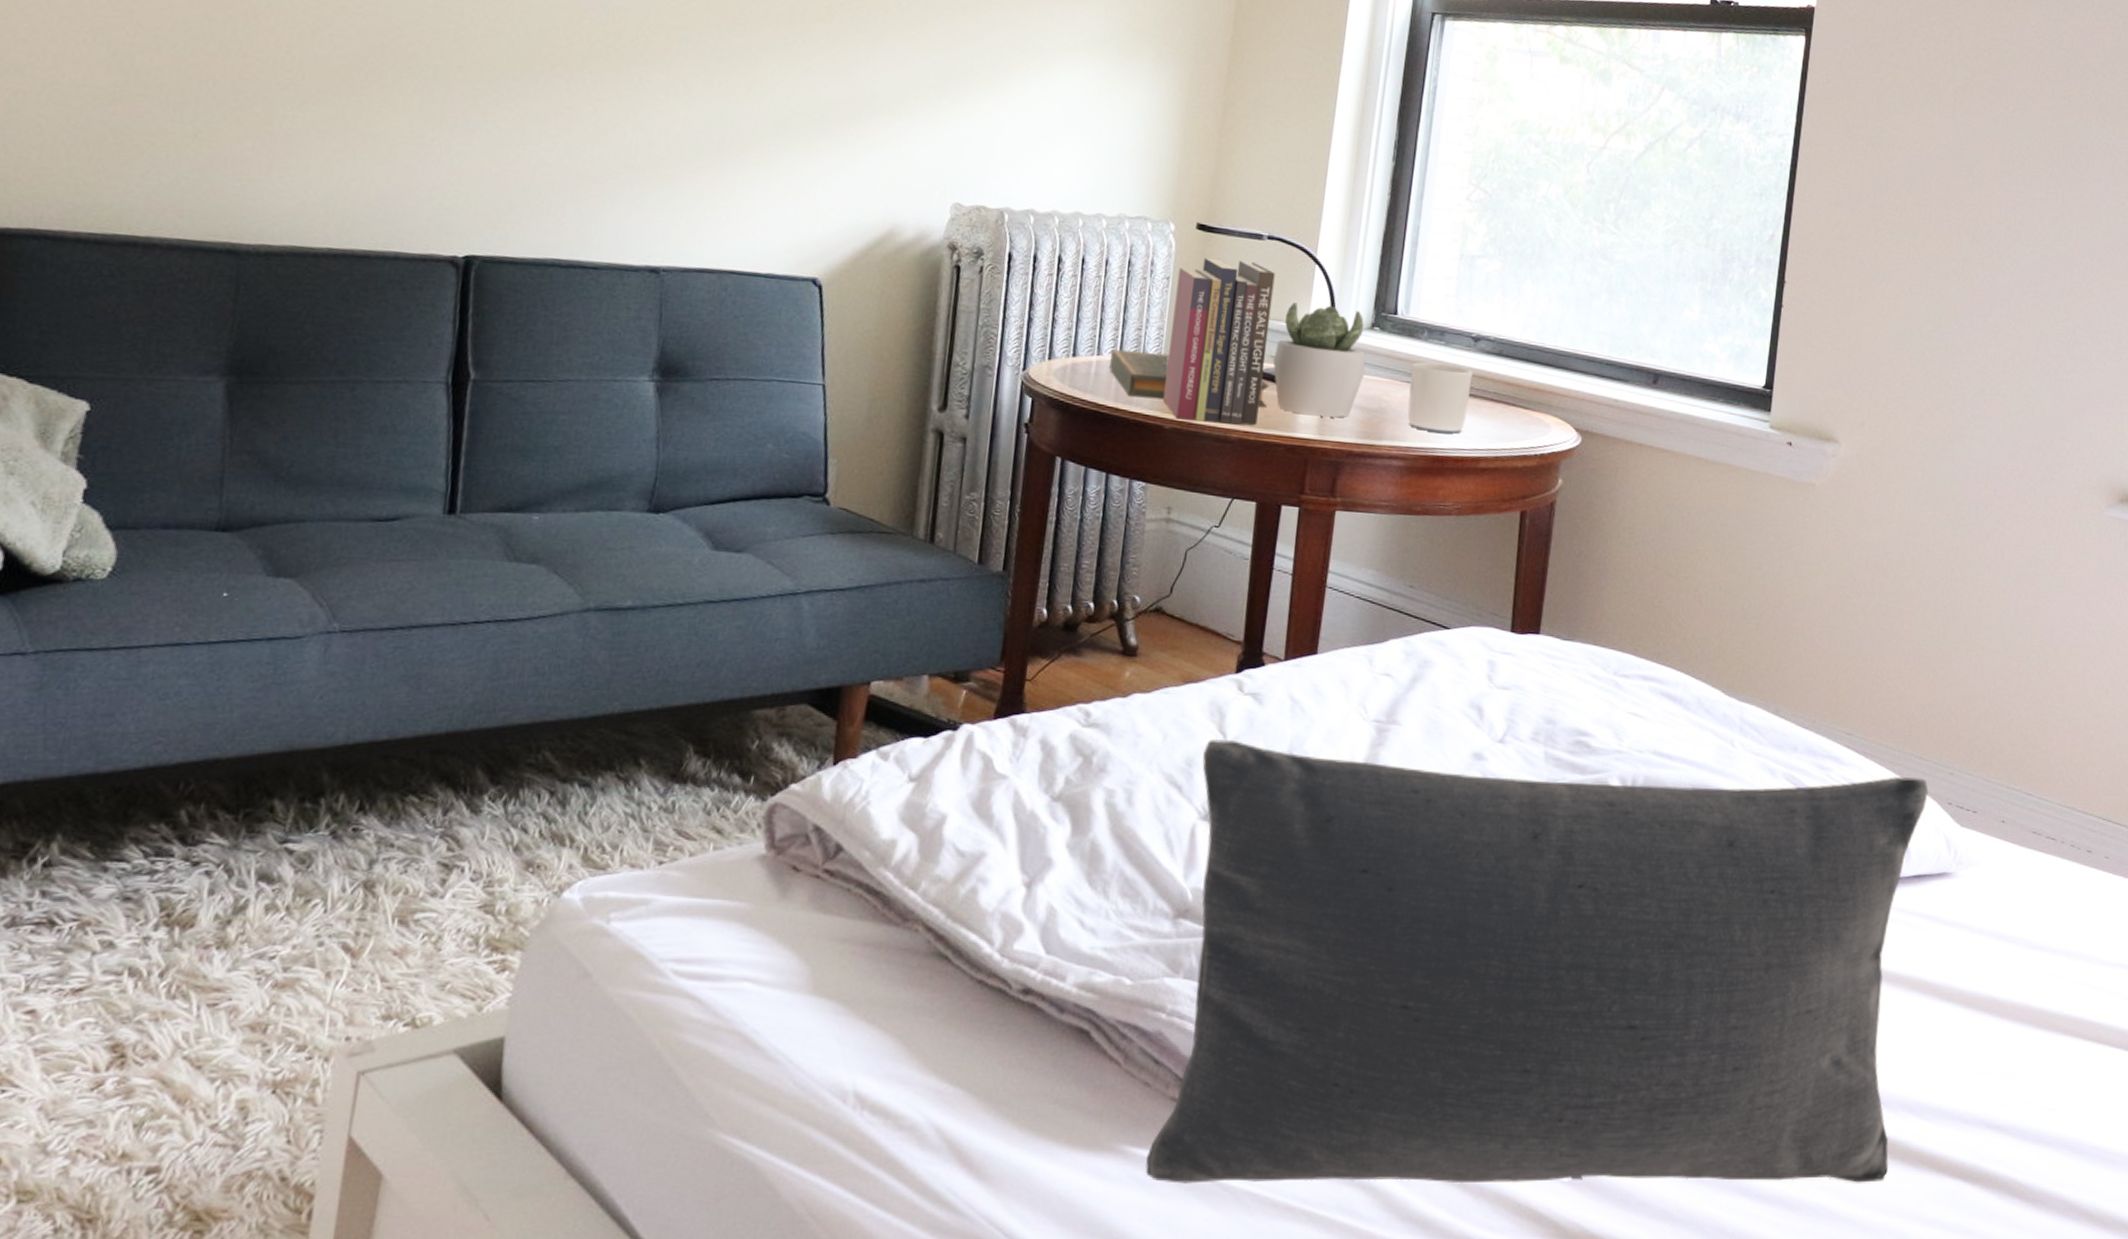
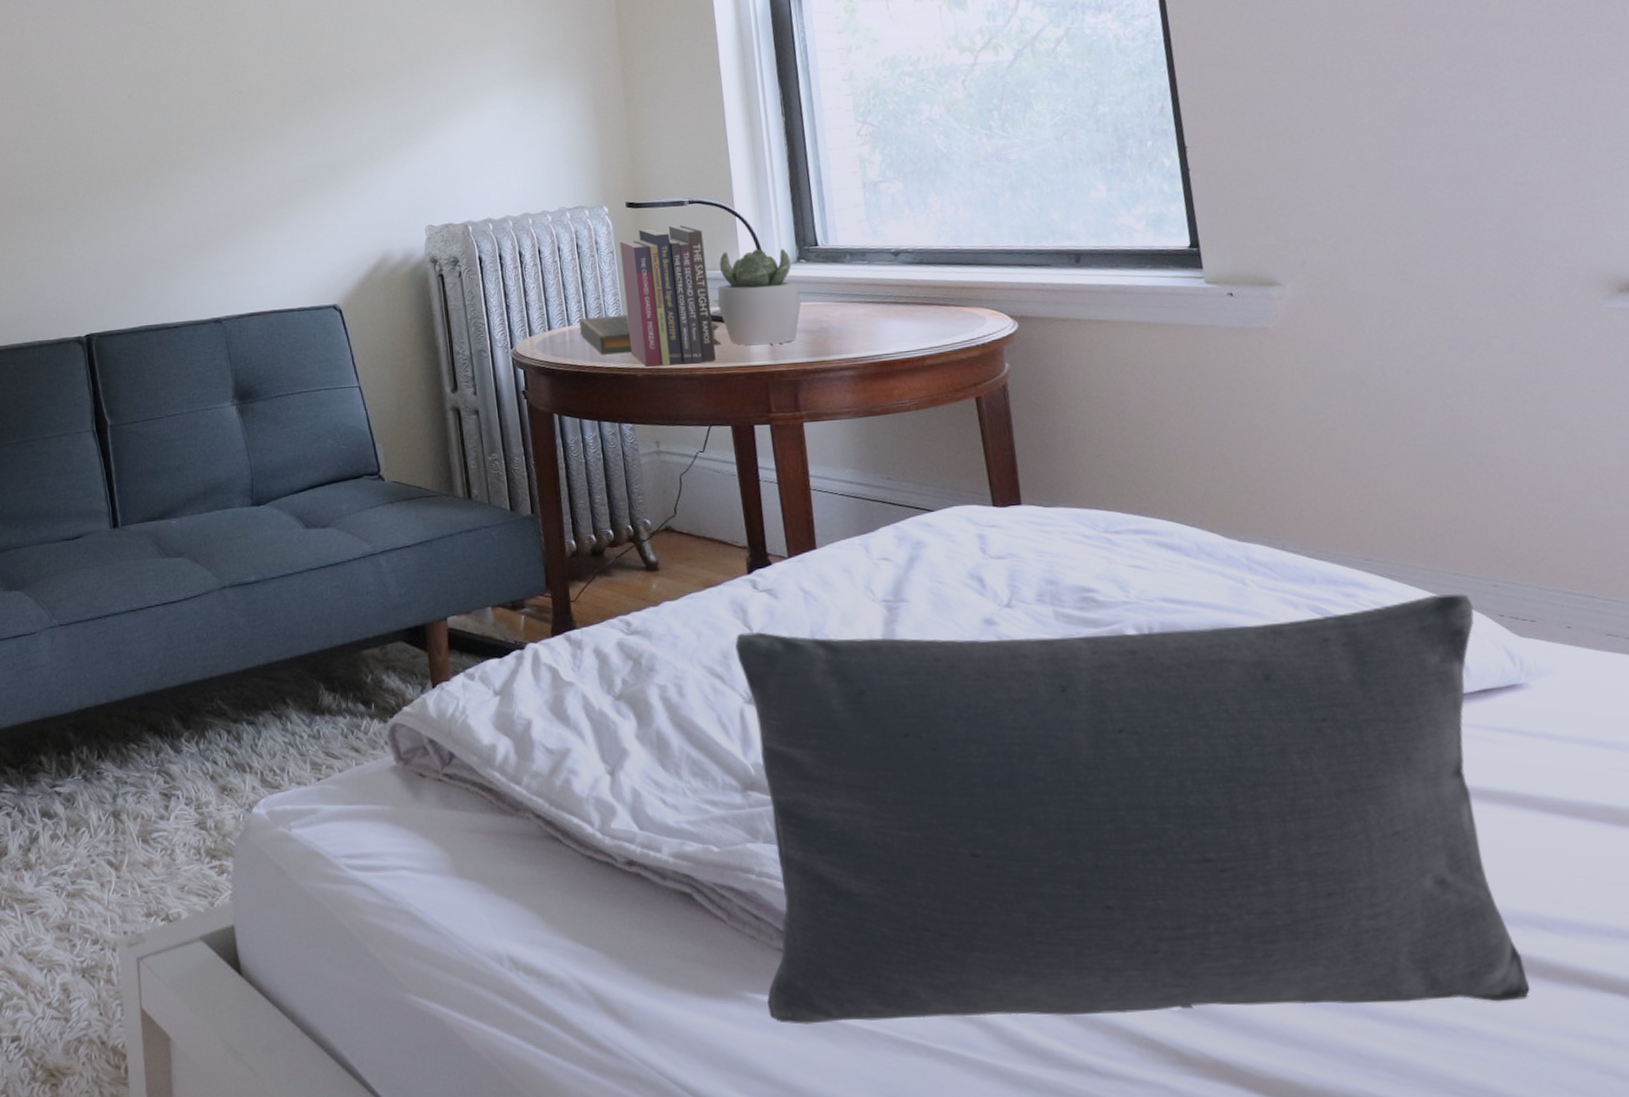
mug: present [1407,361,1473,434] -> none [842,279,904,341]

